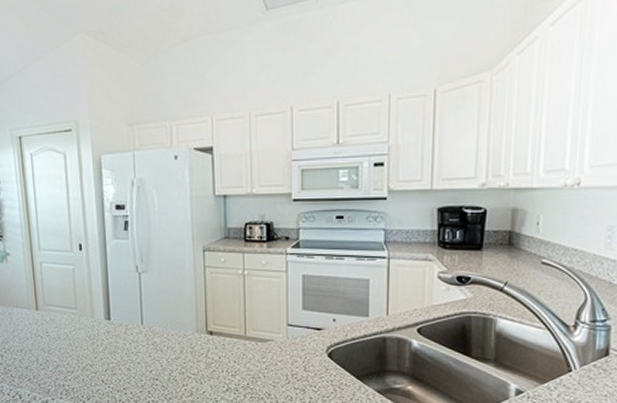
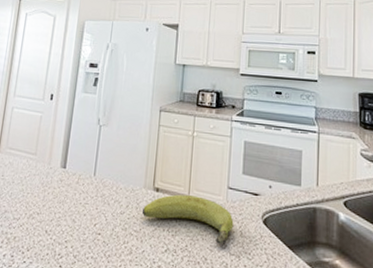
fruit: none [198,336,296,380] -> present [142,194,234,245]

